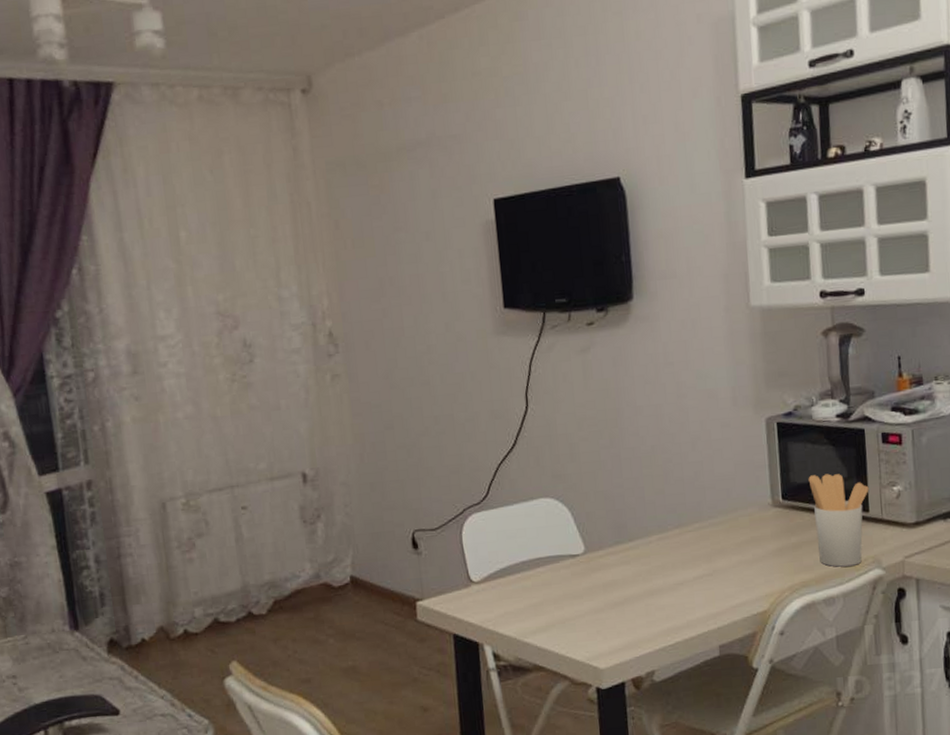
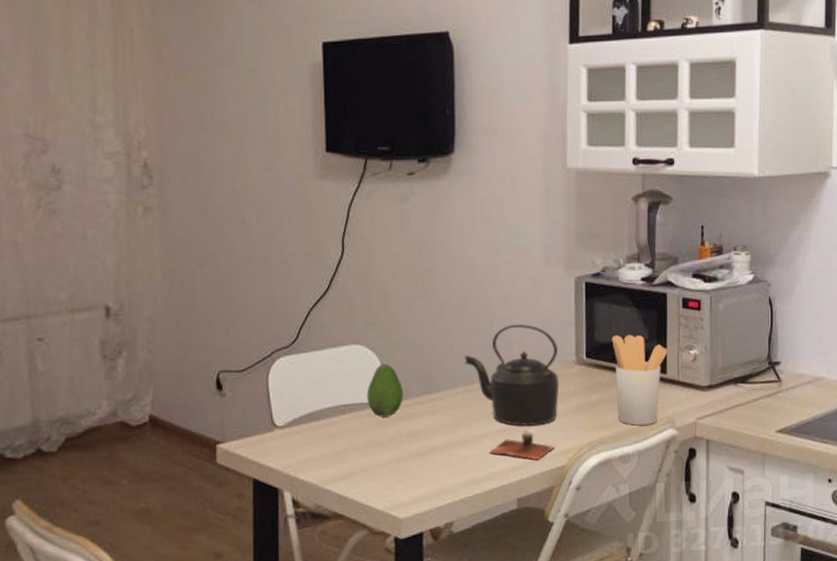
fruit: none [559,515,597,569] -> present [366,364,403,418]
kettle: none [656,469,756,572] -> present [464,324,560,426]
cup: none [687,576,755,606] -> present [489,430,555,461]

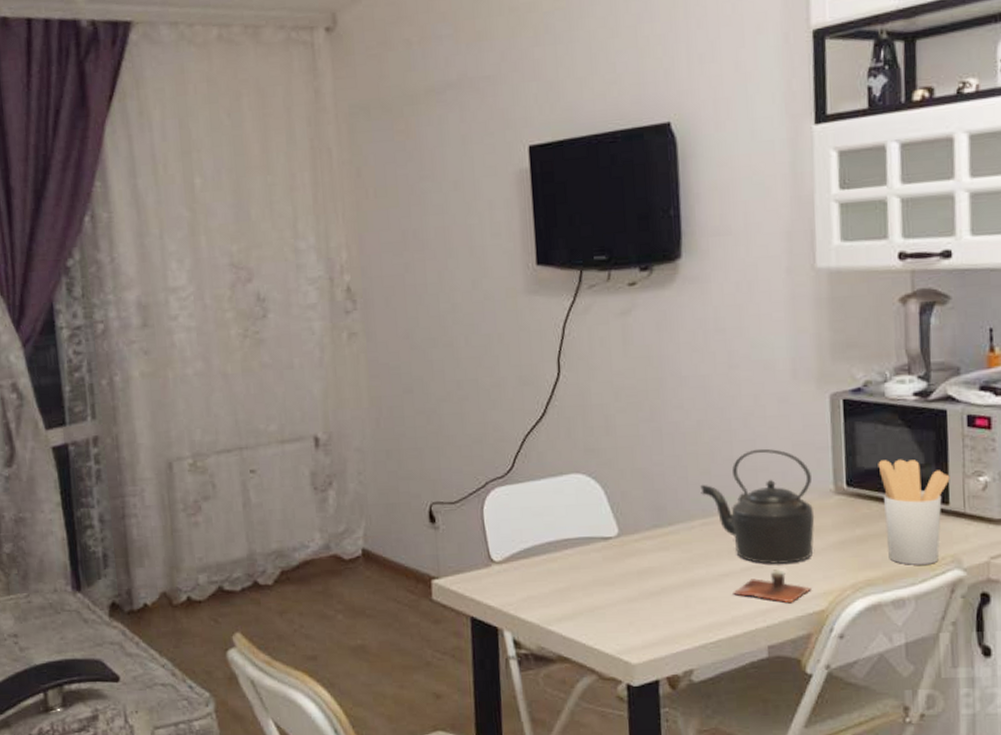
fruit: present [366,364,403,418] -> none [590,494,632,553]

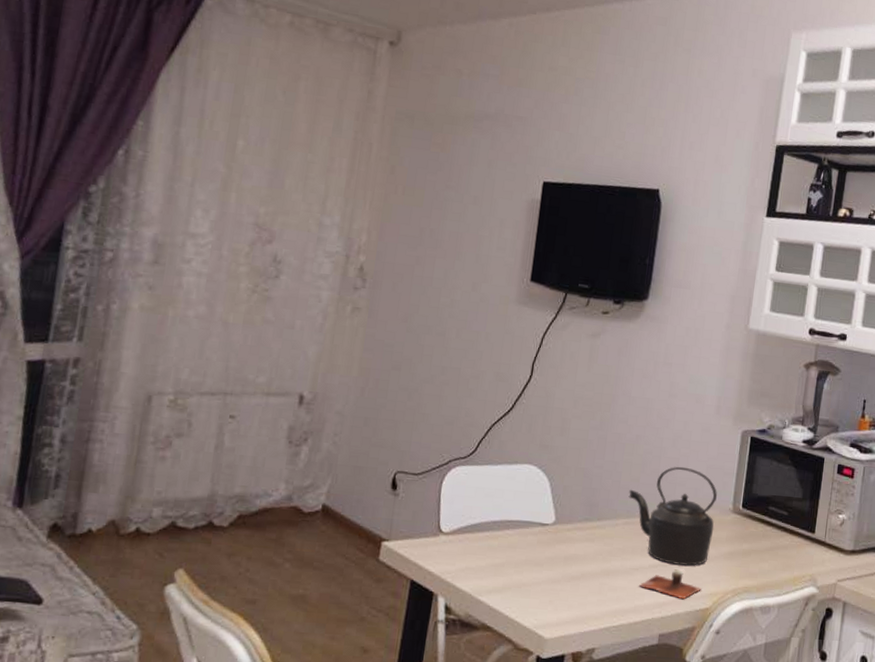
utensil holder: present [878,459,950,565] -> none [764,490,819,580]

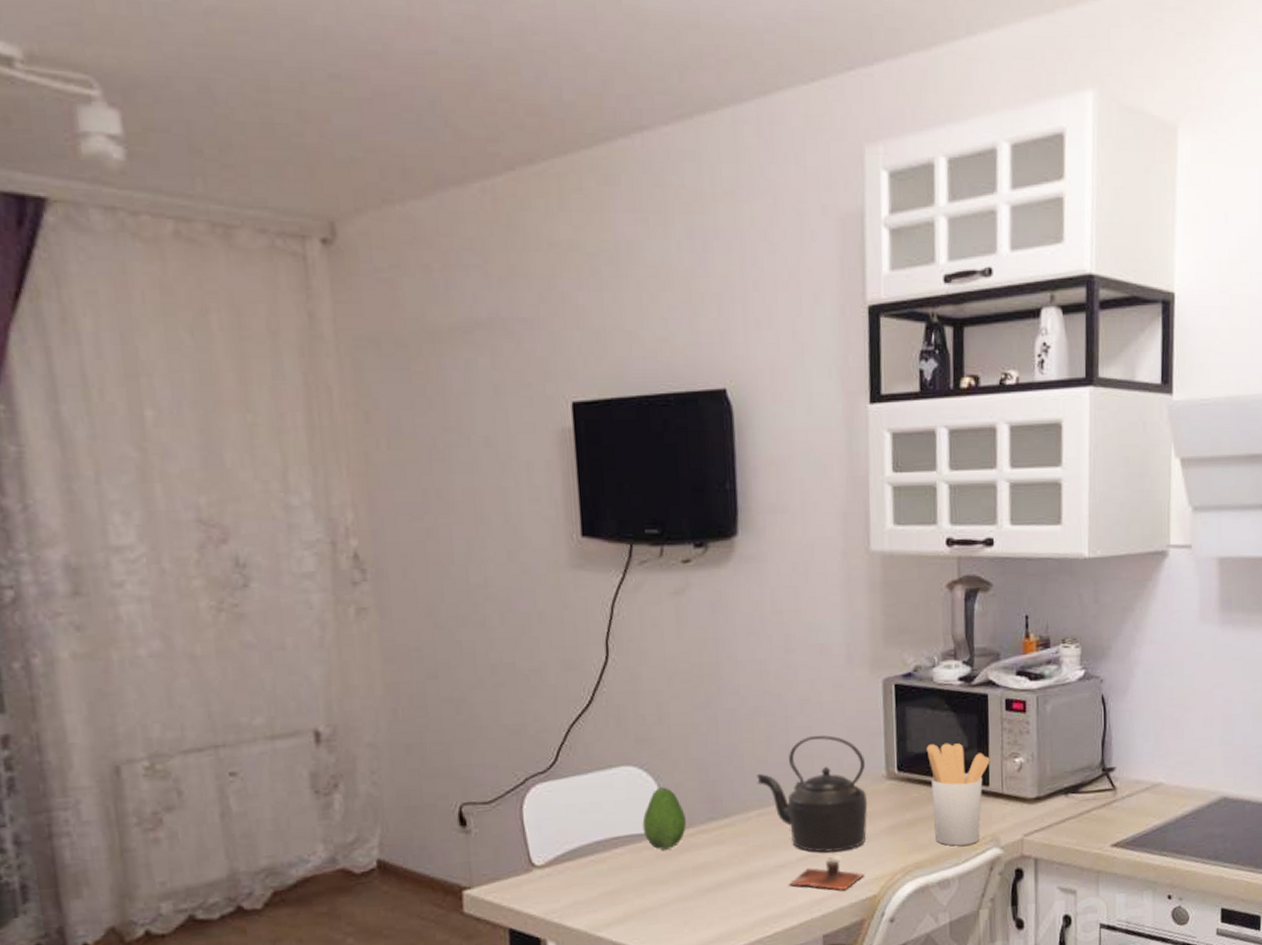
fruit: none [531,486,567,538] -> present [642,787,686,850]
utensil holder: none [764,490,819,580] -> present [926,743,990,846]

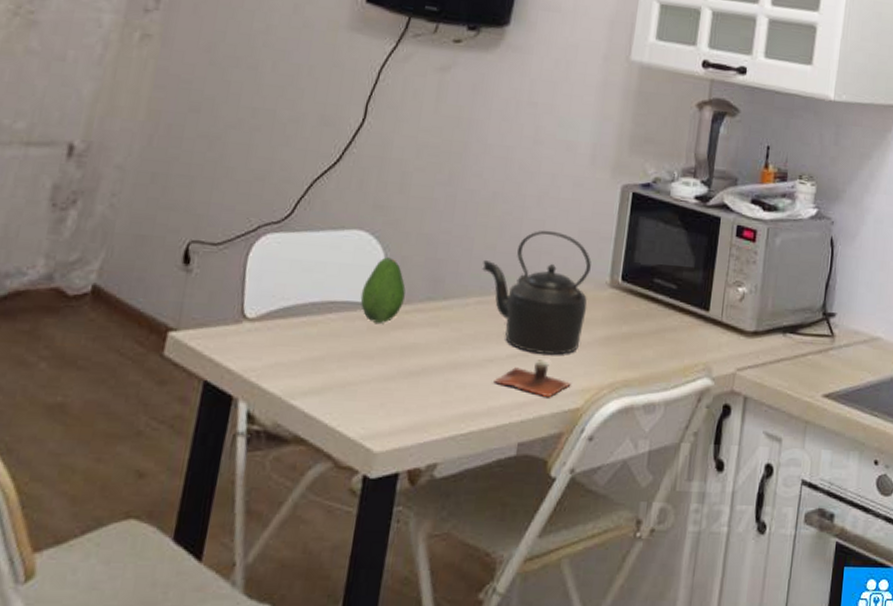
utensil holder: present [926,743,990,846] -> none [648,258,714,370]

